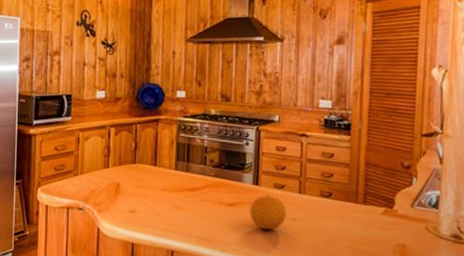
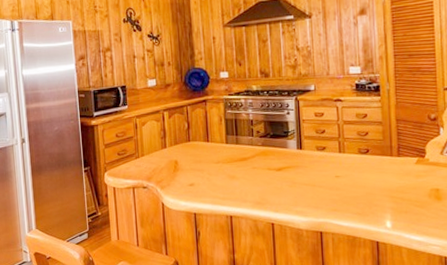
fruit: present [249,194,287,230] -> none [296,157,330,189]

